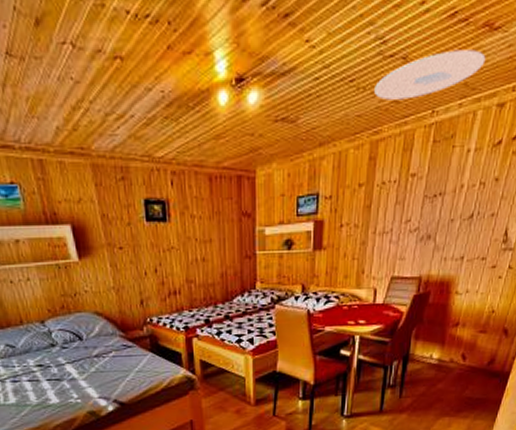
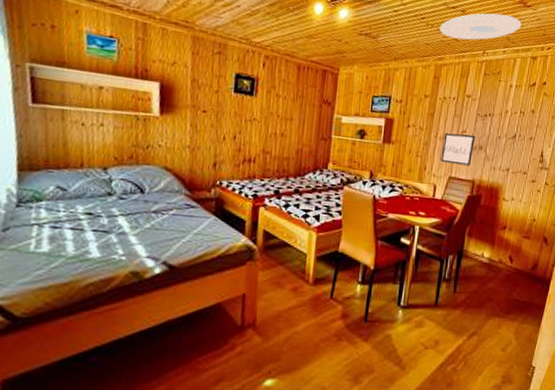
wall art: none [381,223,423,262] -> present [441,132,476,166]

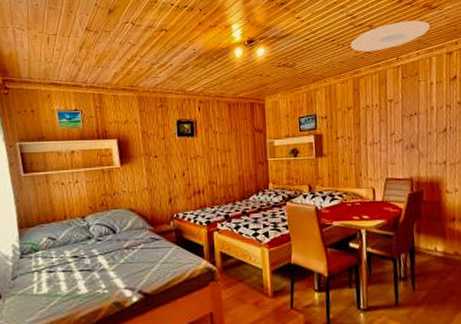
wall art: present [441,132,476,166] -> none [373,135,406,166]

